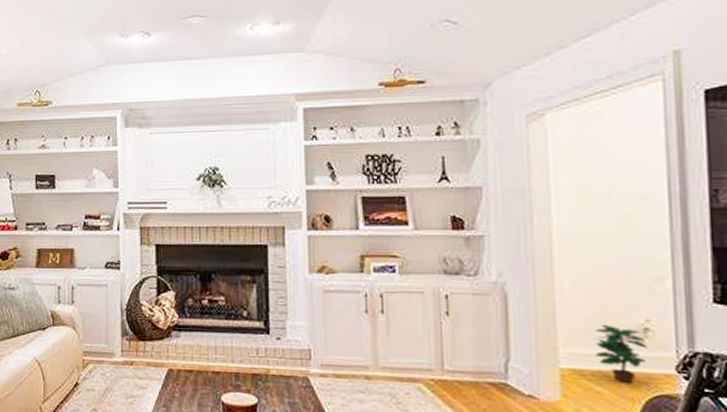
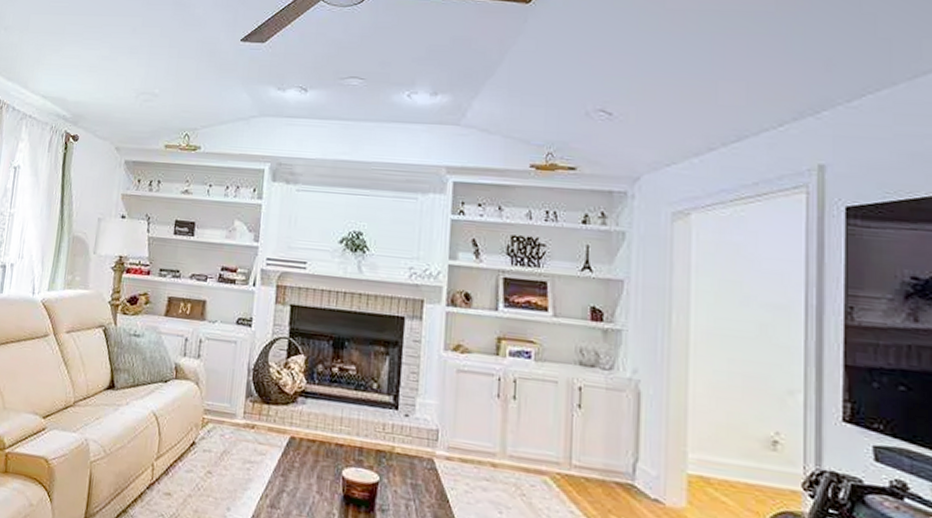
potted plant: present [595,325,649,384] -> none [724,433,777,498]

